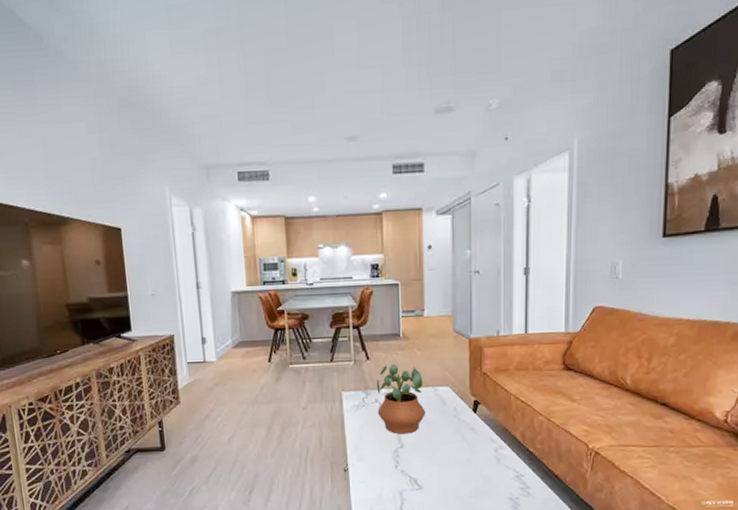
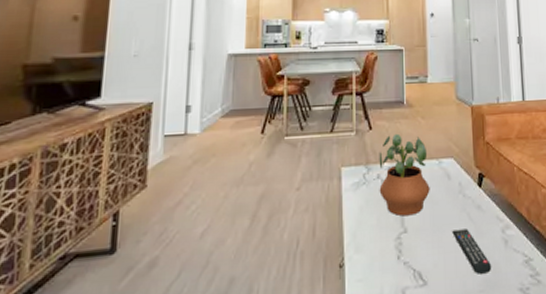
remote control: none [446,447,484,484] -> present [452,229,492,274]

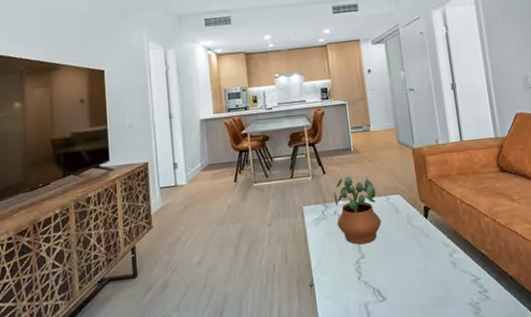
remote control: present [452,229,492,274] -> none [404,254,443,292]

